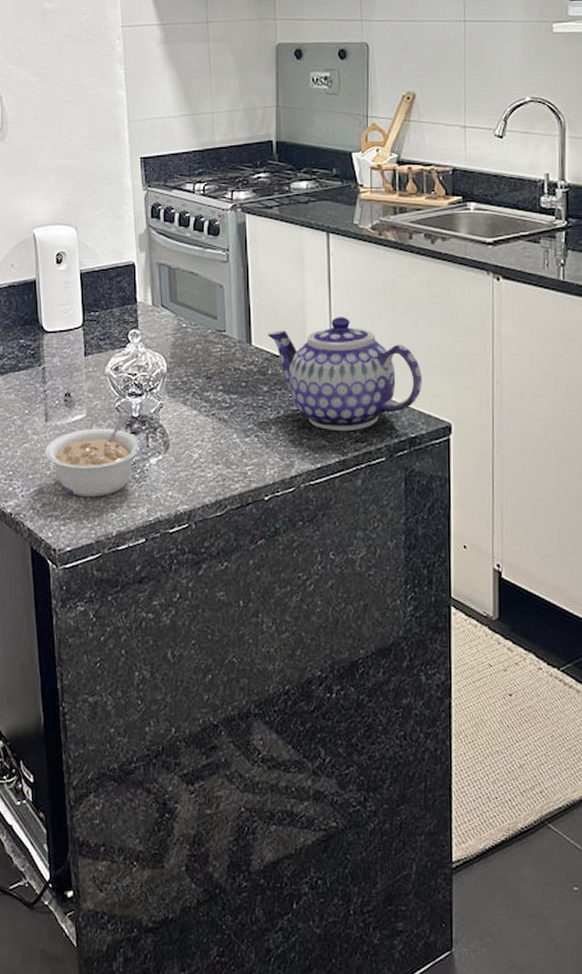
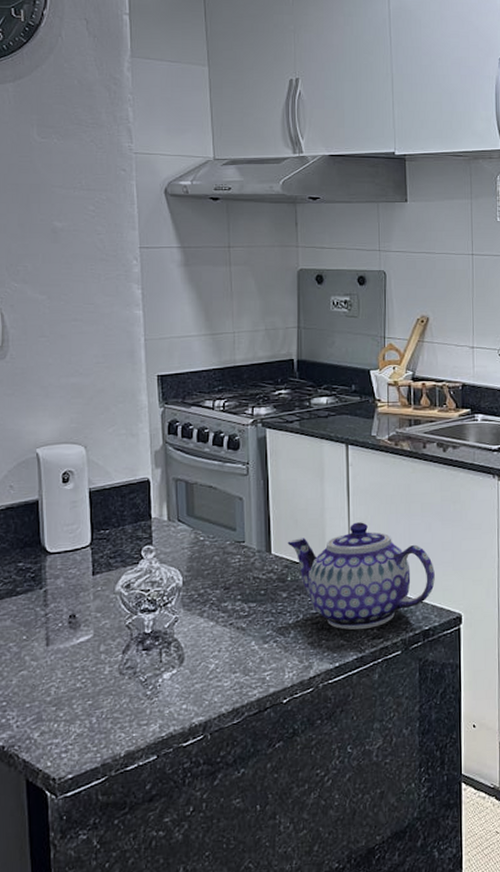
legume: present [44,414,141,498] -> none [44,631,153,721]

